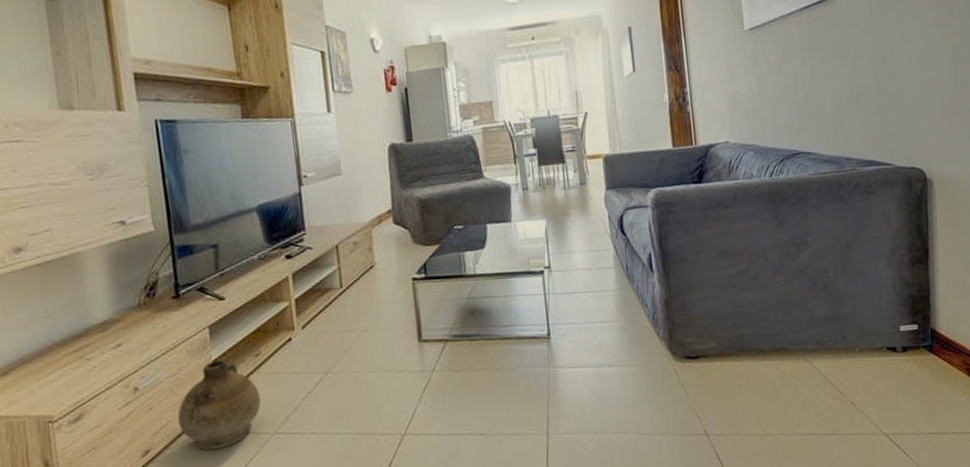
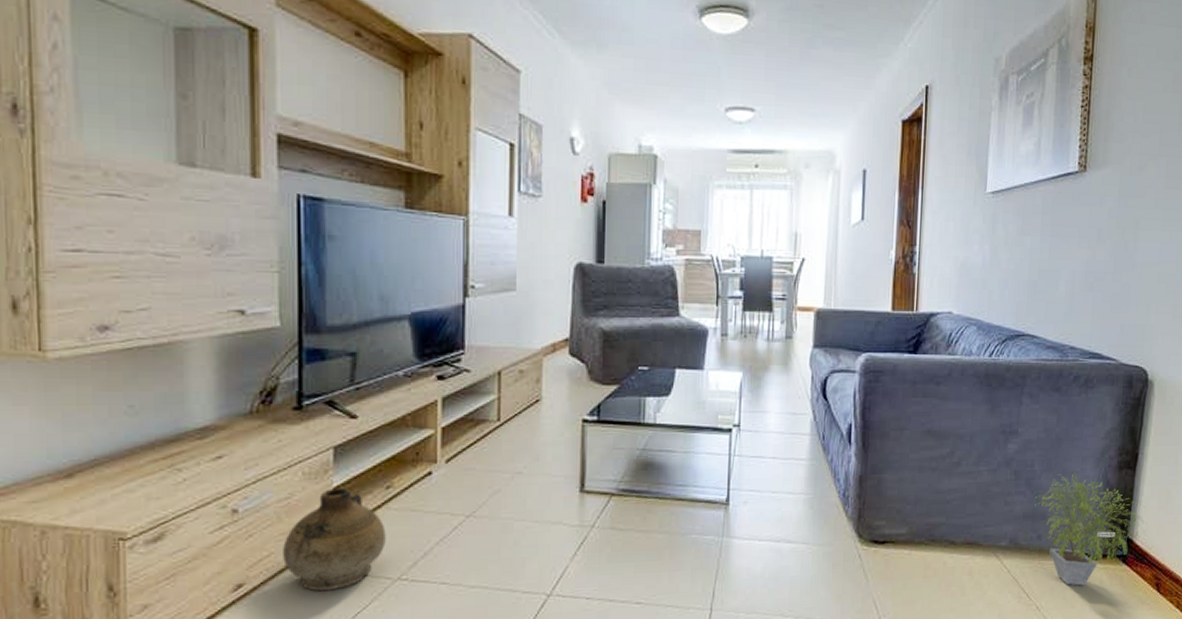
potted plant: none [834,272,947,379] -> present [1035,471,1147,586]

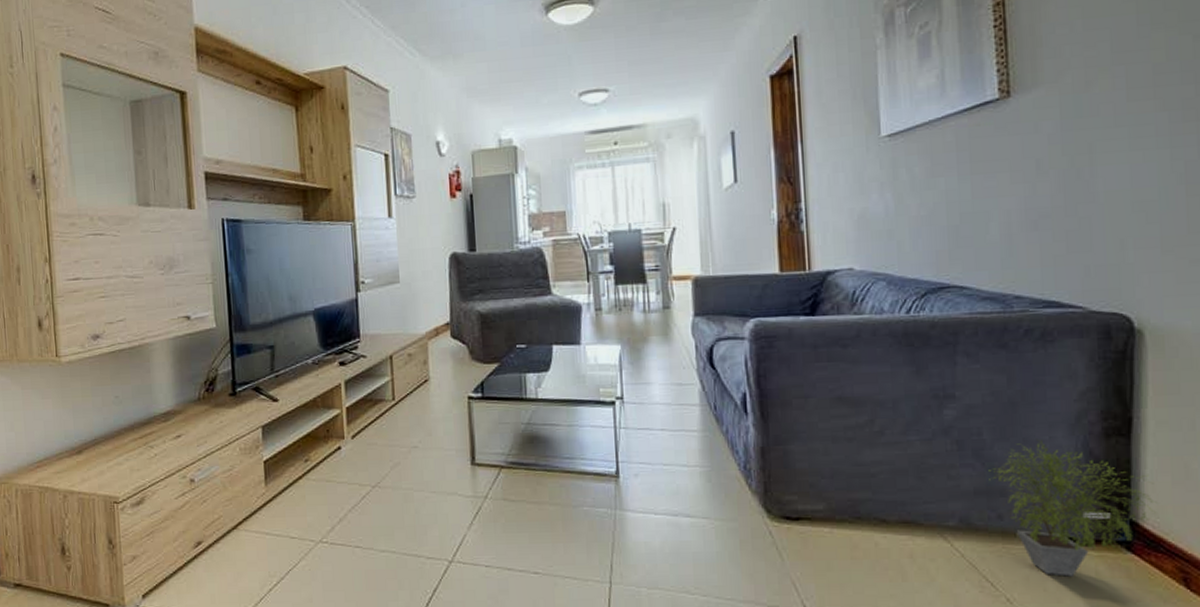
ceramic jug: present [283,487,386,592] -> none [229,460,308,550]

